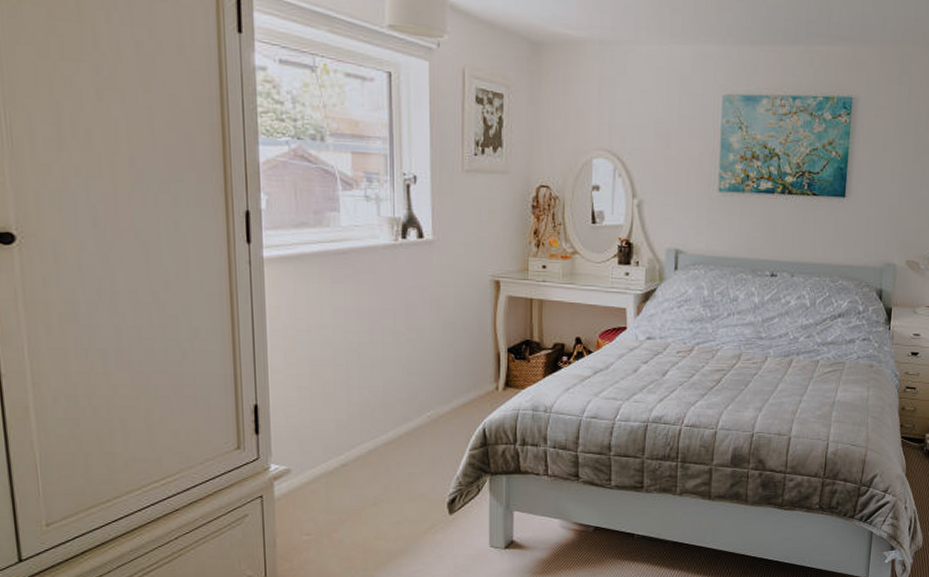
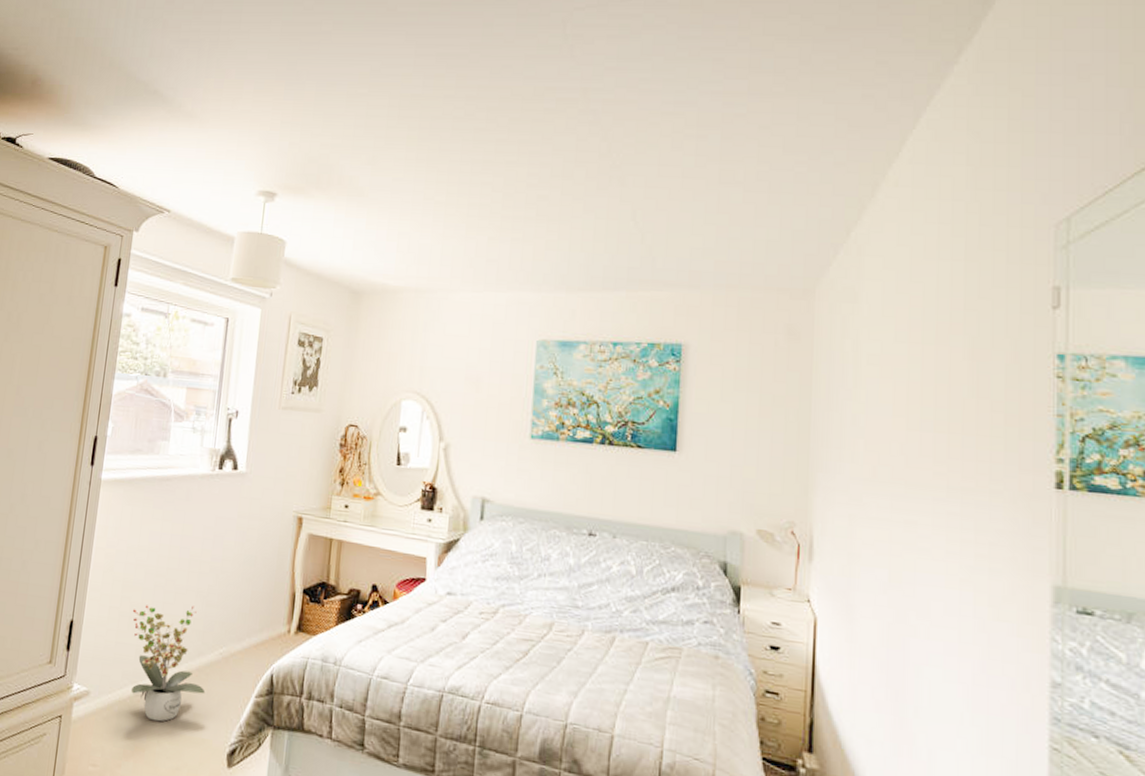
potted plant: none [325,376,418,486] -> present [131,605,206,722]

